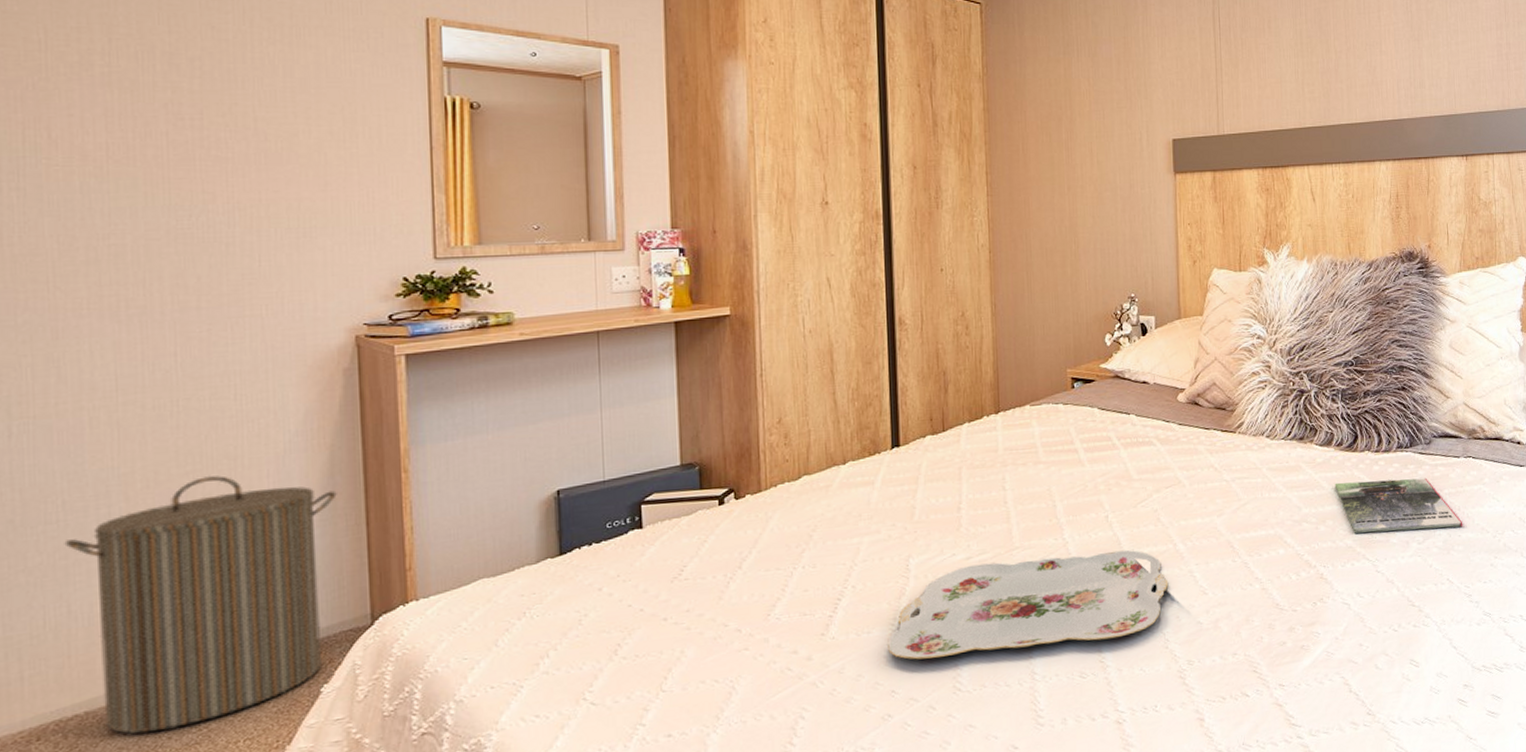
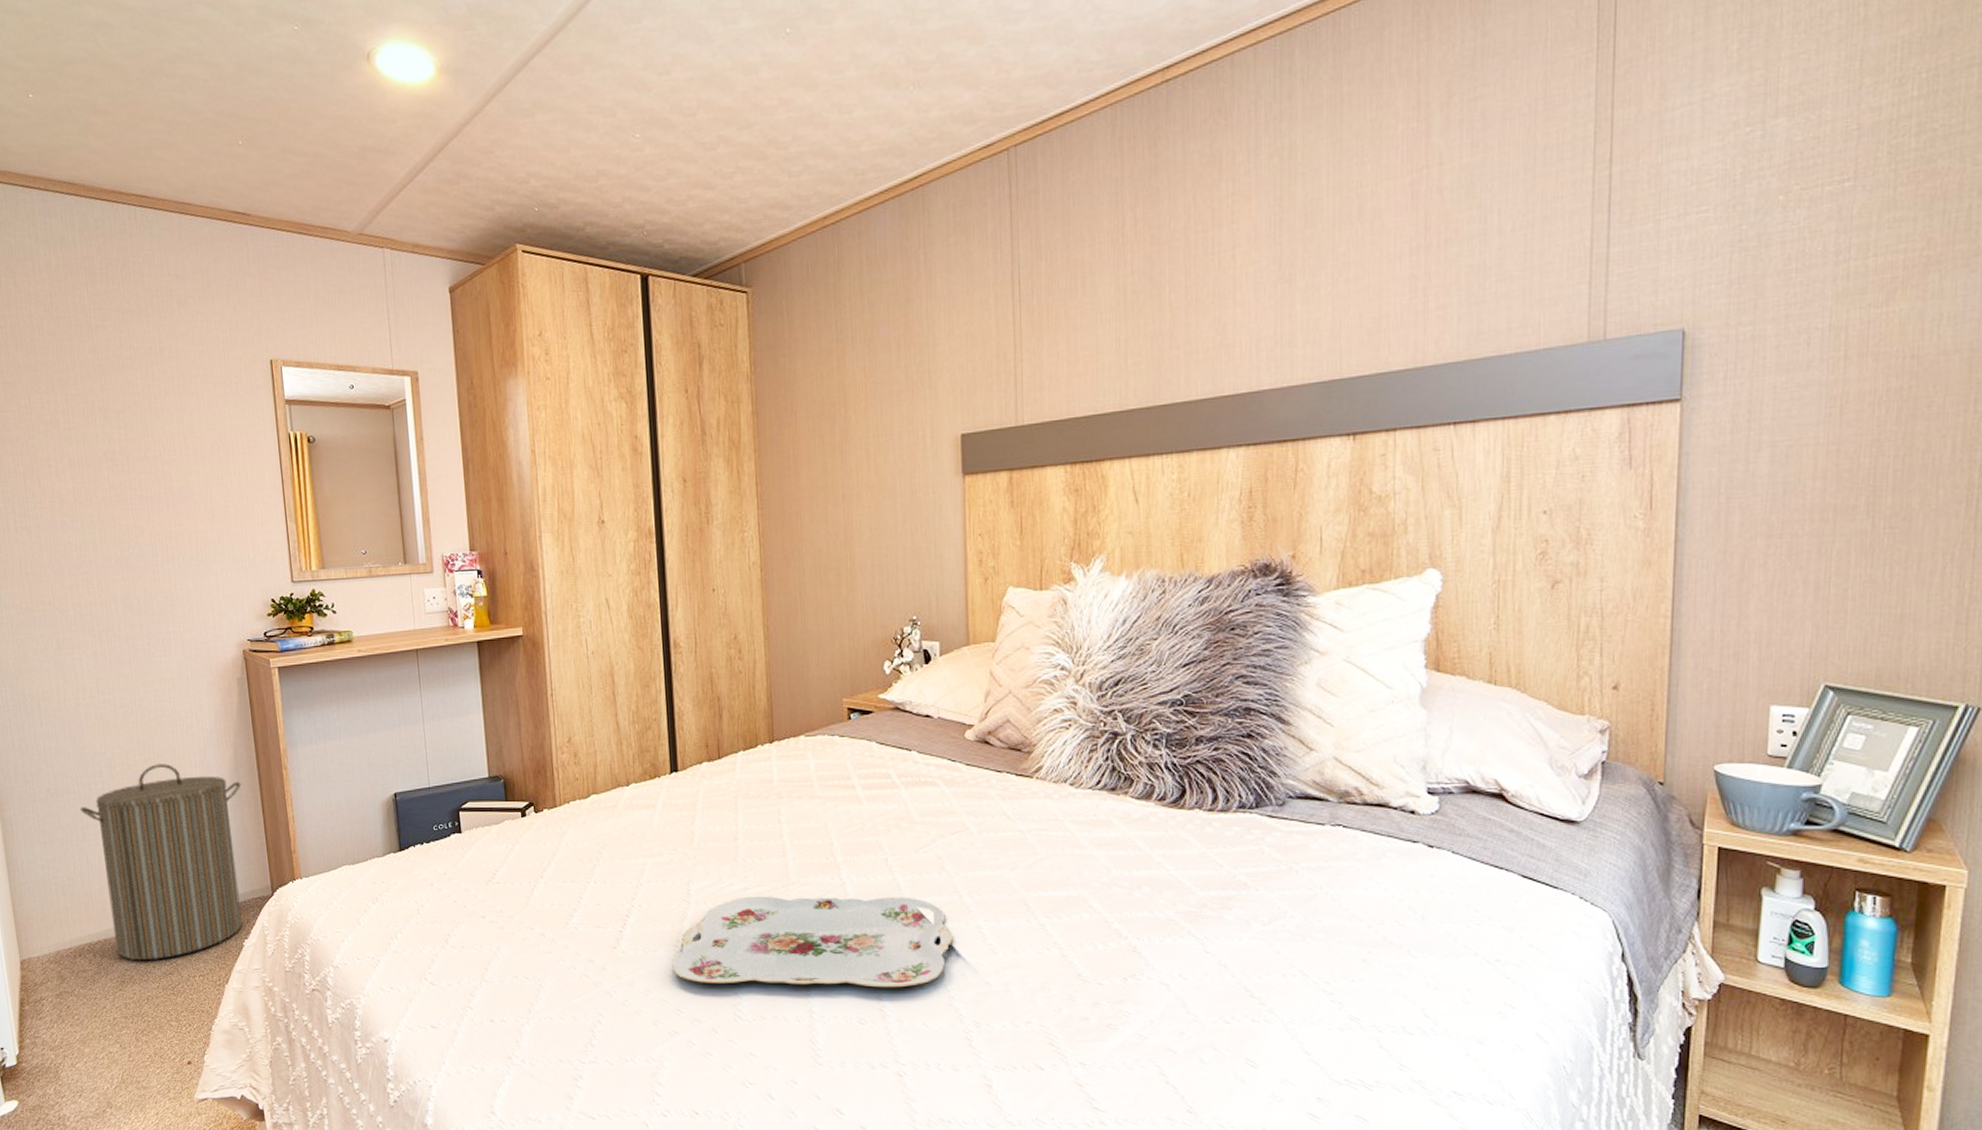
magazine: present [1334,478,1462,533] -> none [1154,843,1324,910]

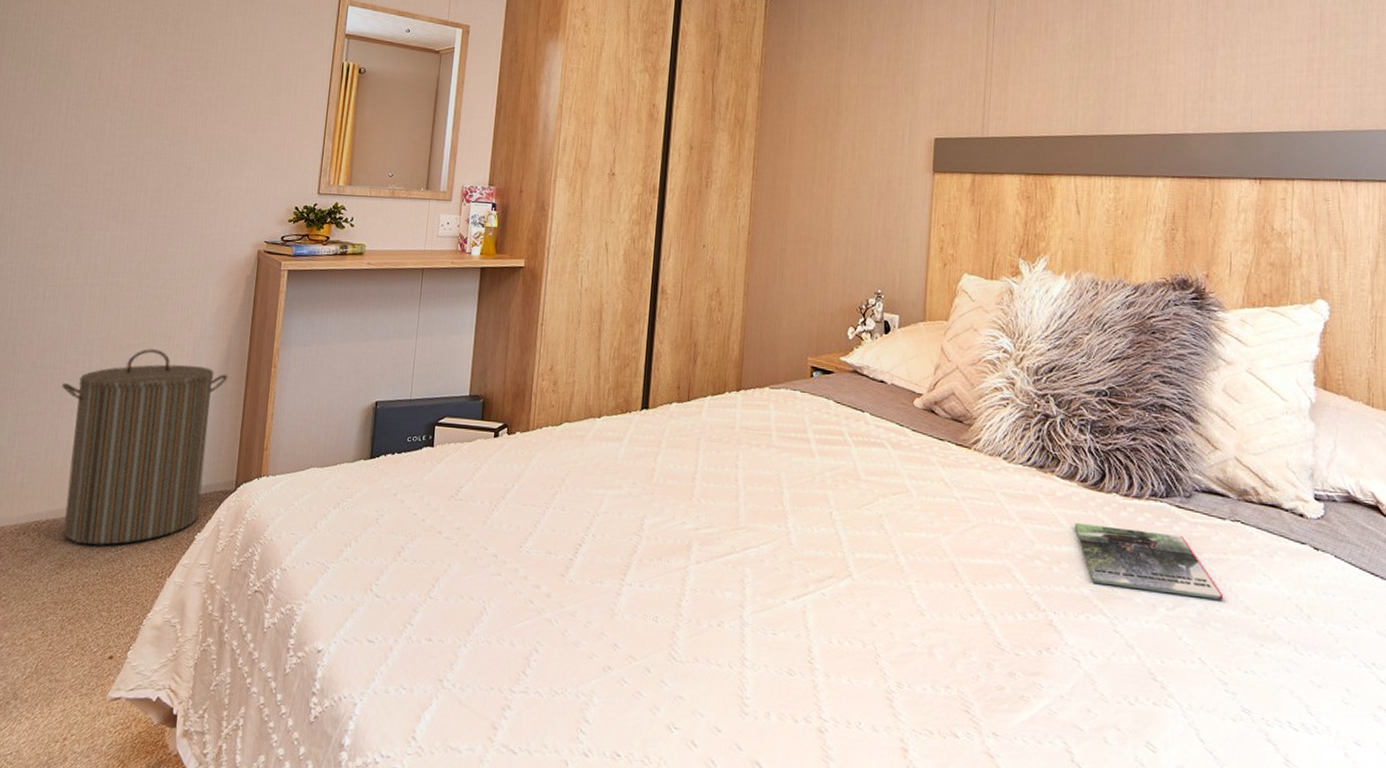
serving tray: present [672,896,954,988] -> none [616,536,886,641]
magazine: none [1154,843,1324,910] -> present [1074,522,1223,600]

